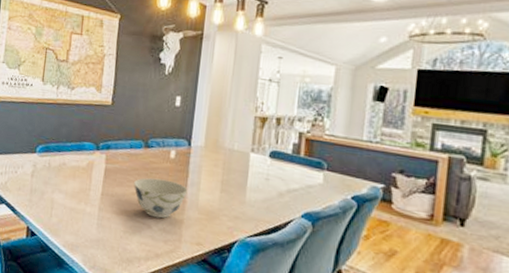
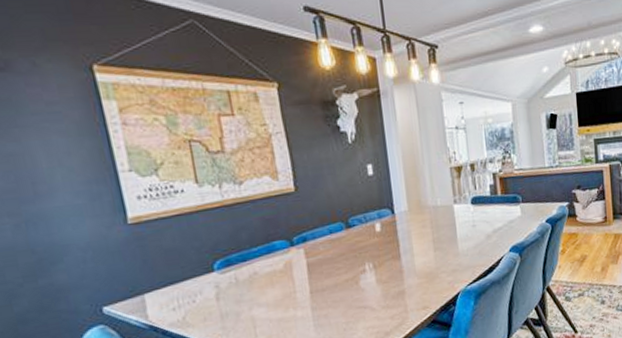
bowl: present [133,178,188,219] -> none [343,254,402,298]

